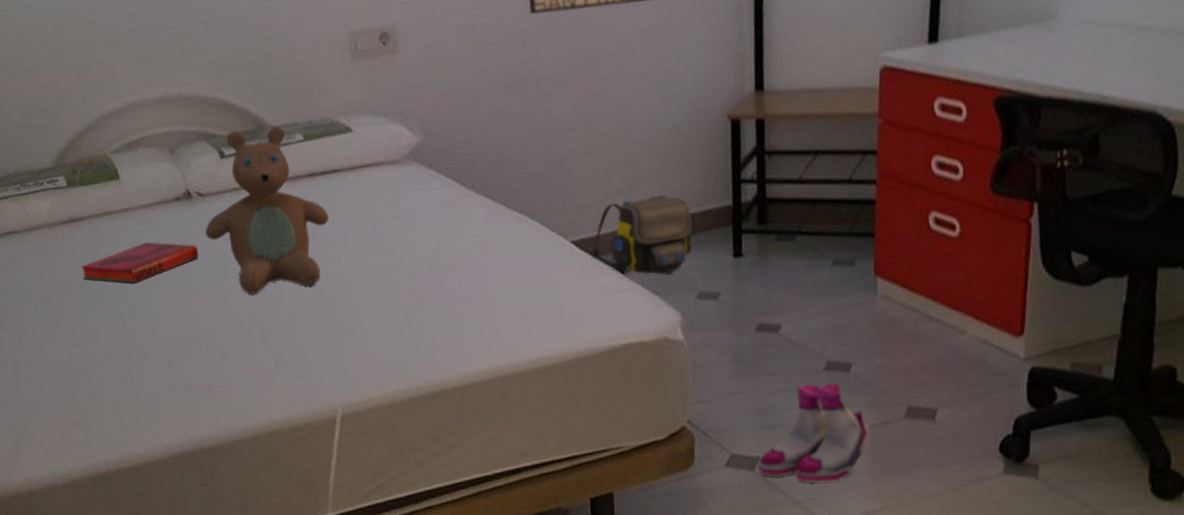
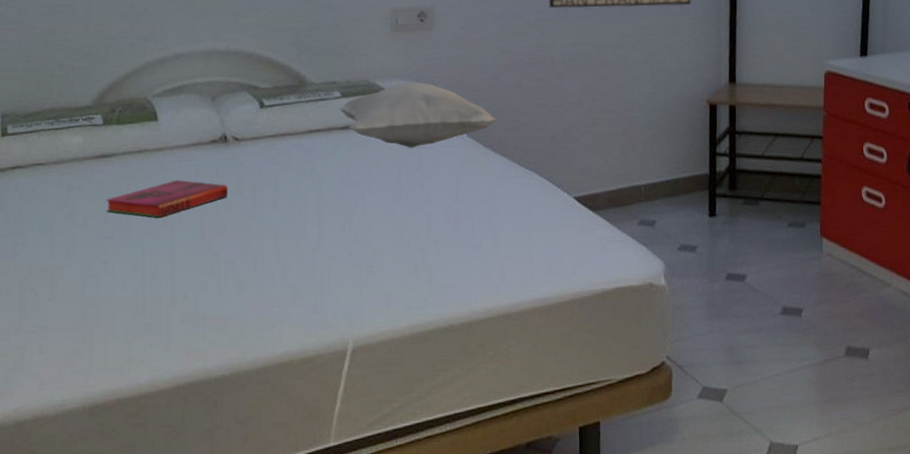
teddy bear: present [205,126,329,294] -> none [237,83,358,232]
cushion: none [303,117,478,194] -> present [339,82,497,148]
shoulder bag: present [591,194,693,275] -> none [590,162,676,229]
boots: present [758,382,870,483] -> none [725,325,817,413]

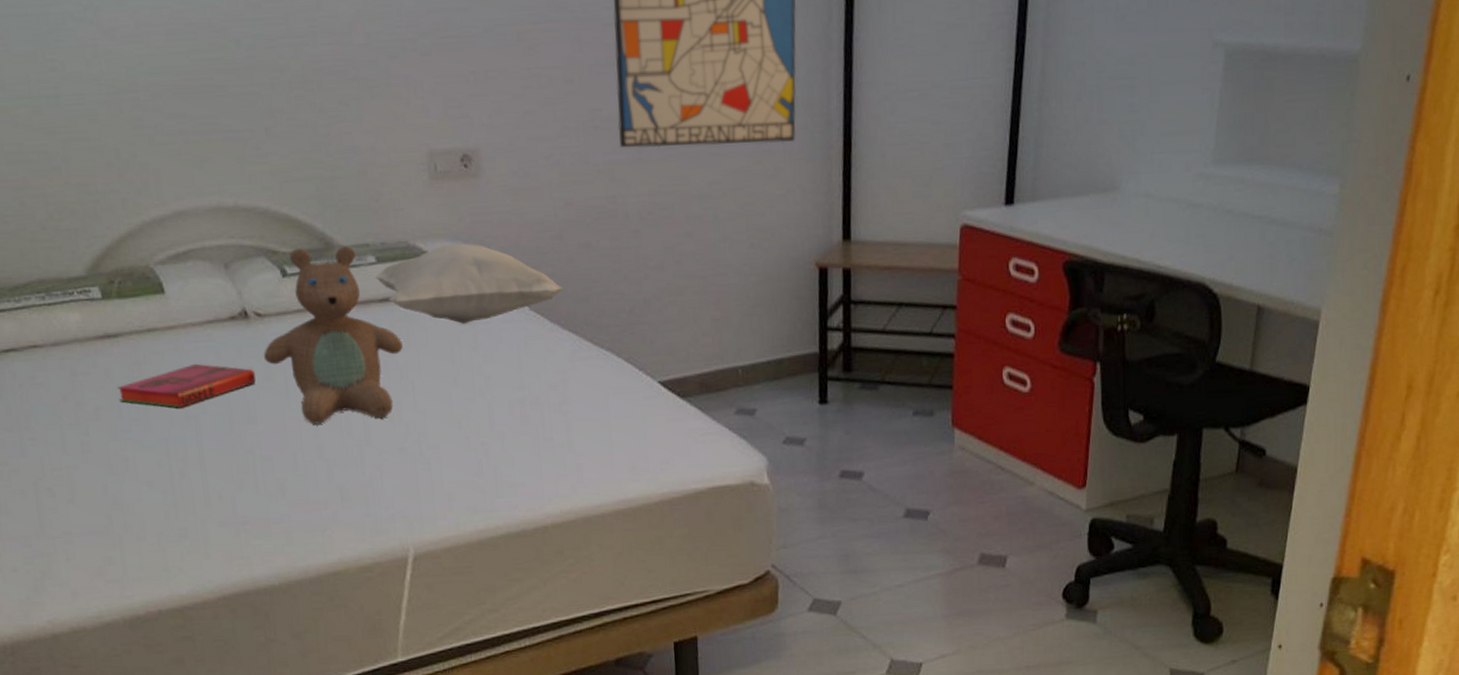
teddy bear: none [237,83,358,232] -> present [264,246,403,425]

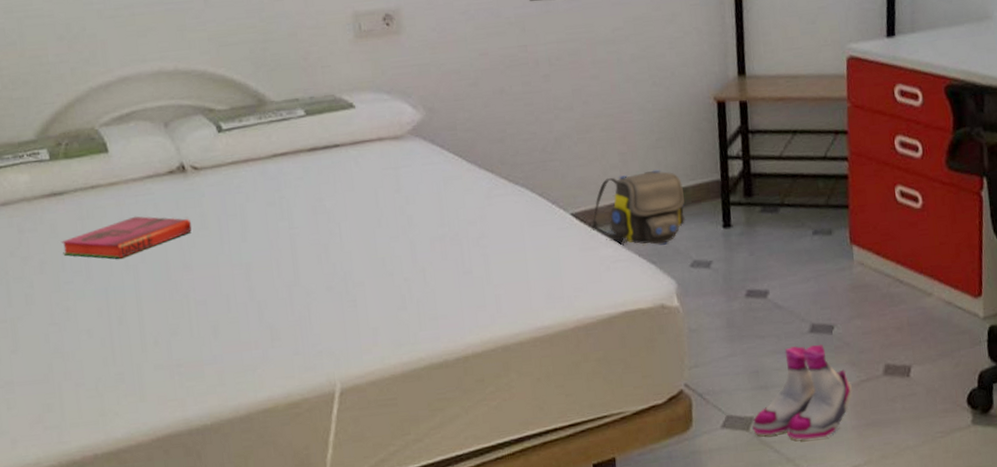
teddy bear: present [264,246,403,425] -> none [199,101,330,269]
cushion: present [375,243,563,324] -> none [304,94,480,168]
shoulder bag: none [679,338,780,418] -> present [590,169,685,245]
boots: none [840,529,945,627] -> present [752,344,853,440]

